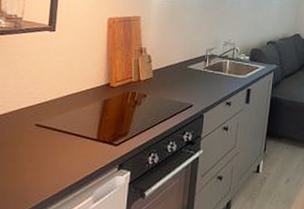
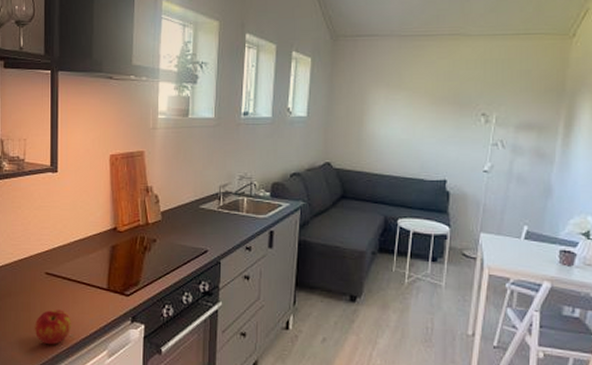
apple: none [19,159,59,193] -> present [34,309,72,345]

